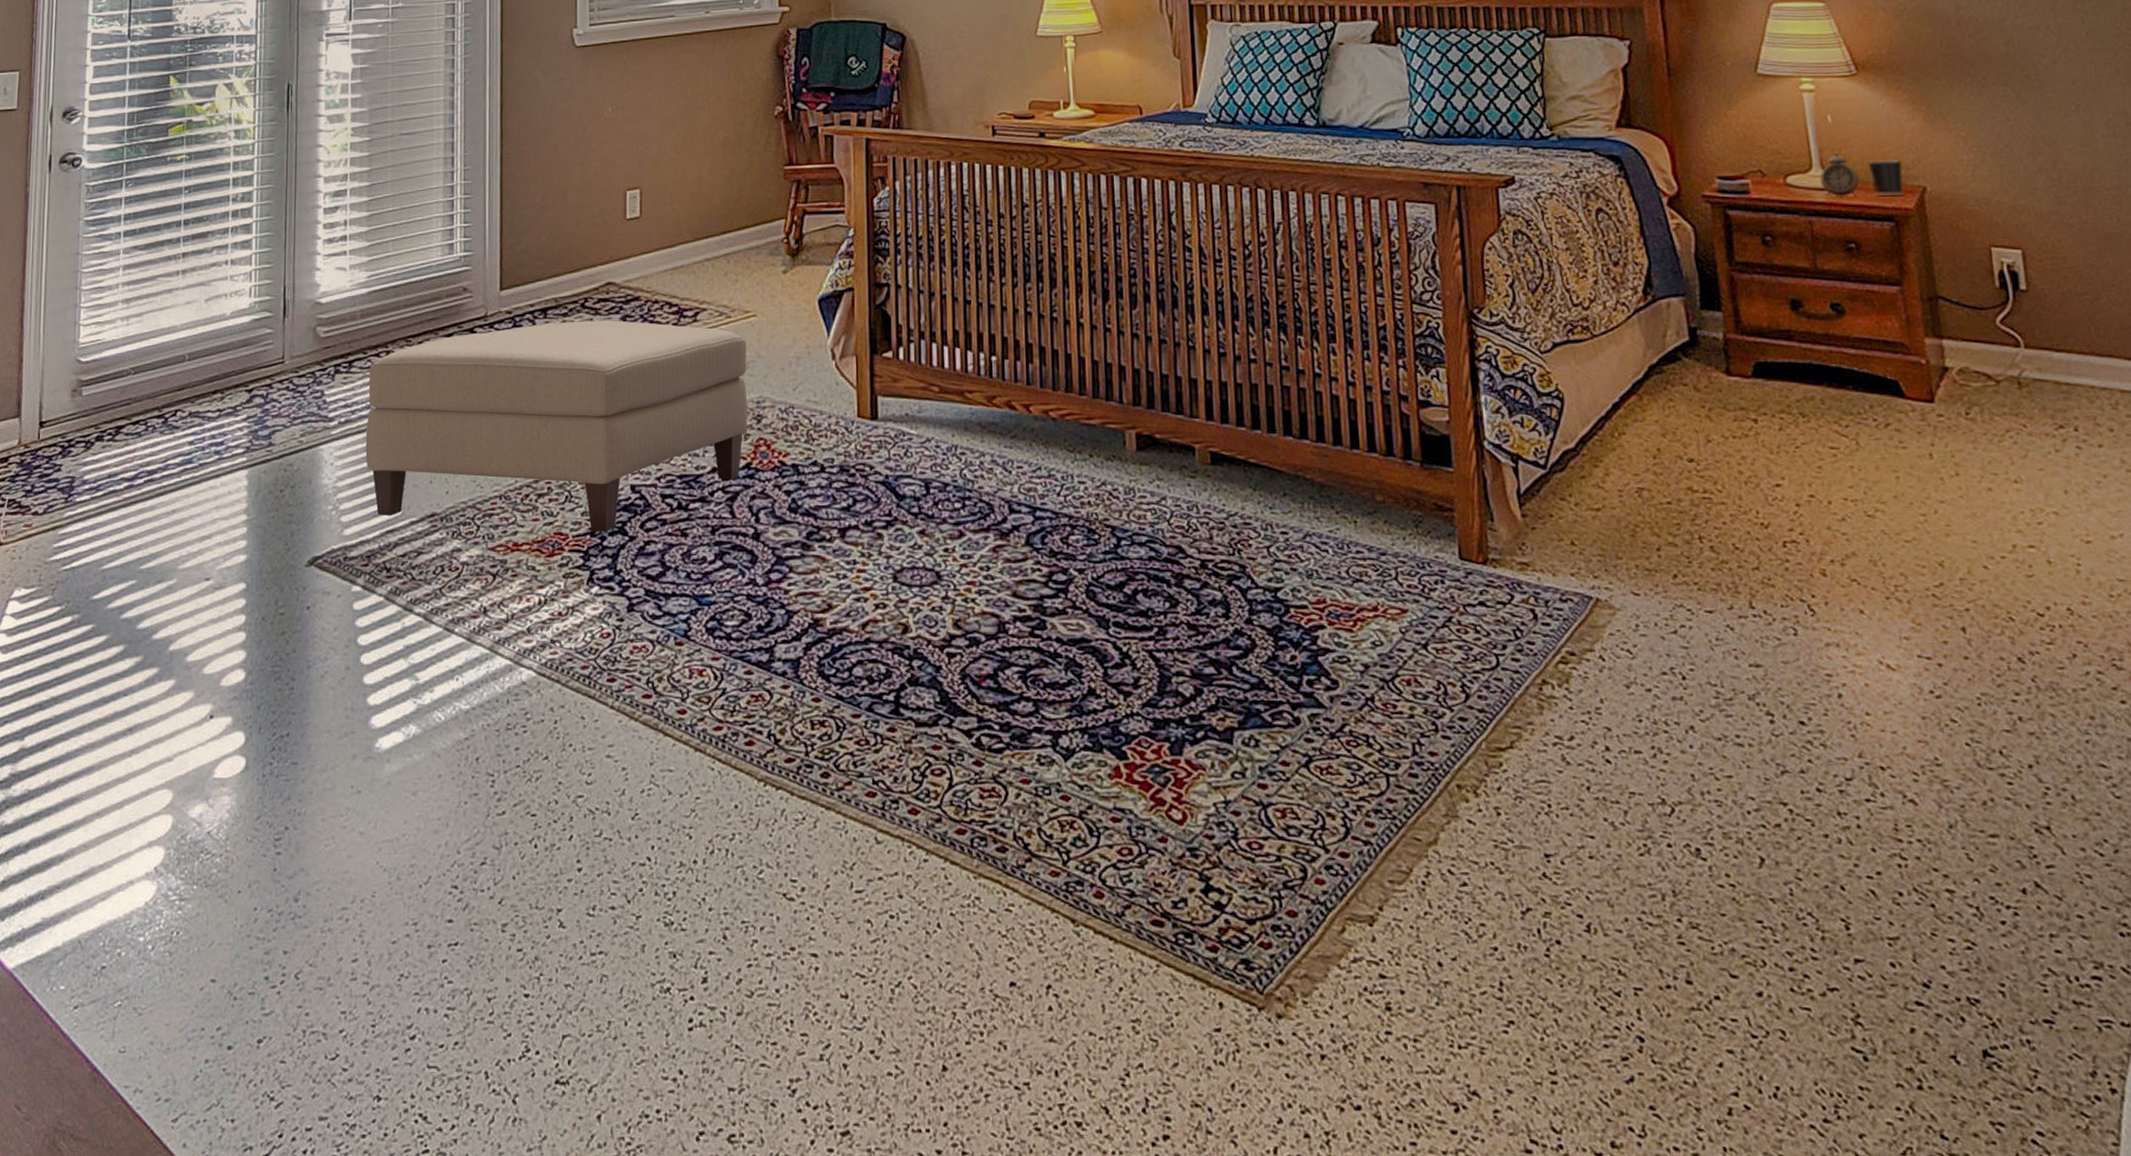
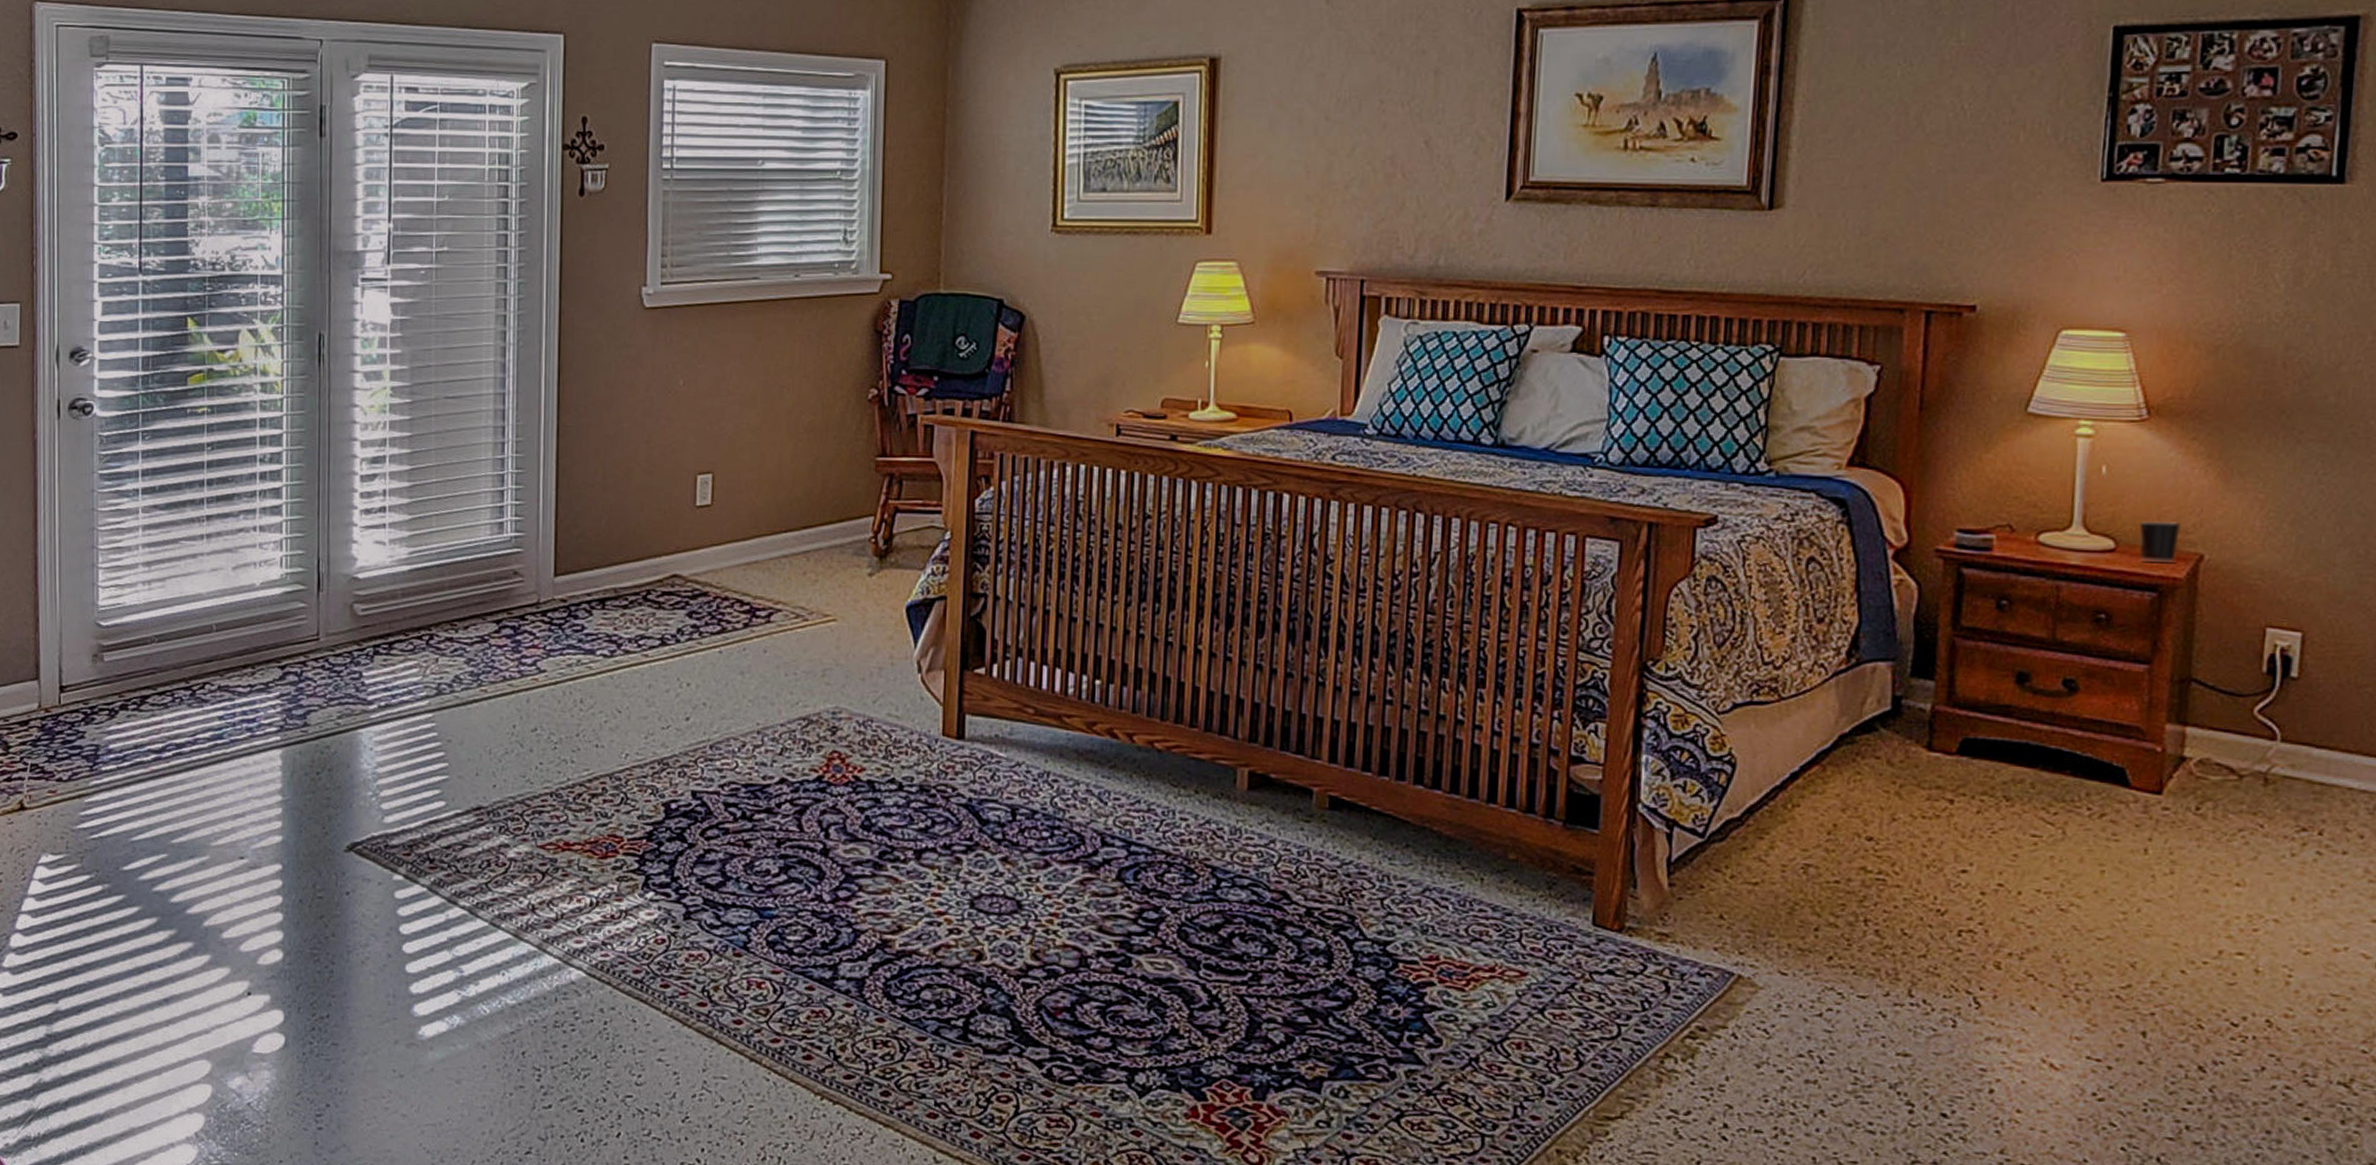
ottoman: present [365,320,748,533] -> none [407,614,824,838]
alarm clock: present [1819,147,1860,197] -> none [2078,503,2126,561]

